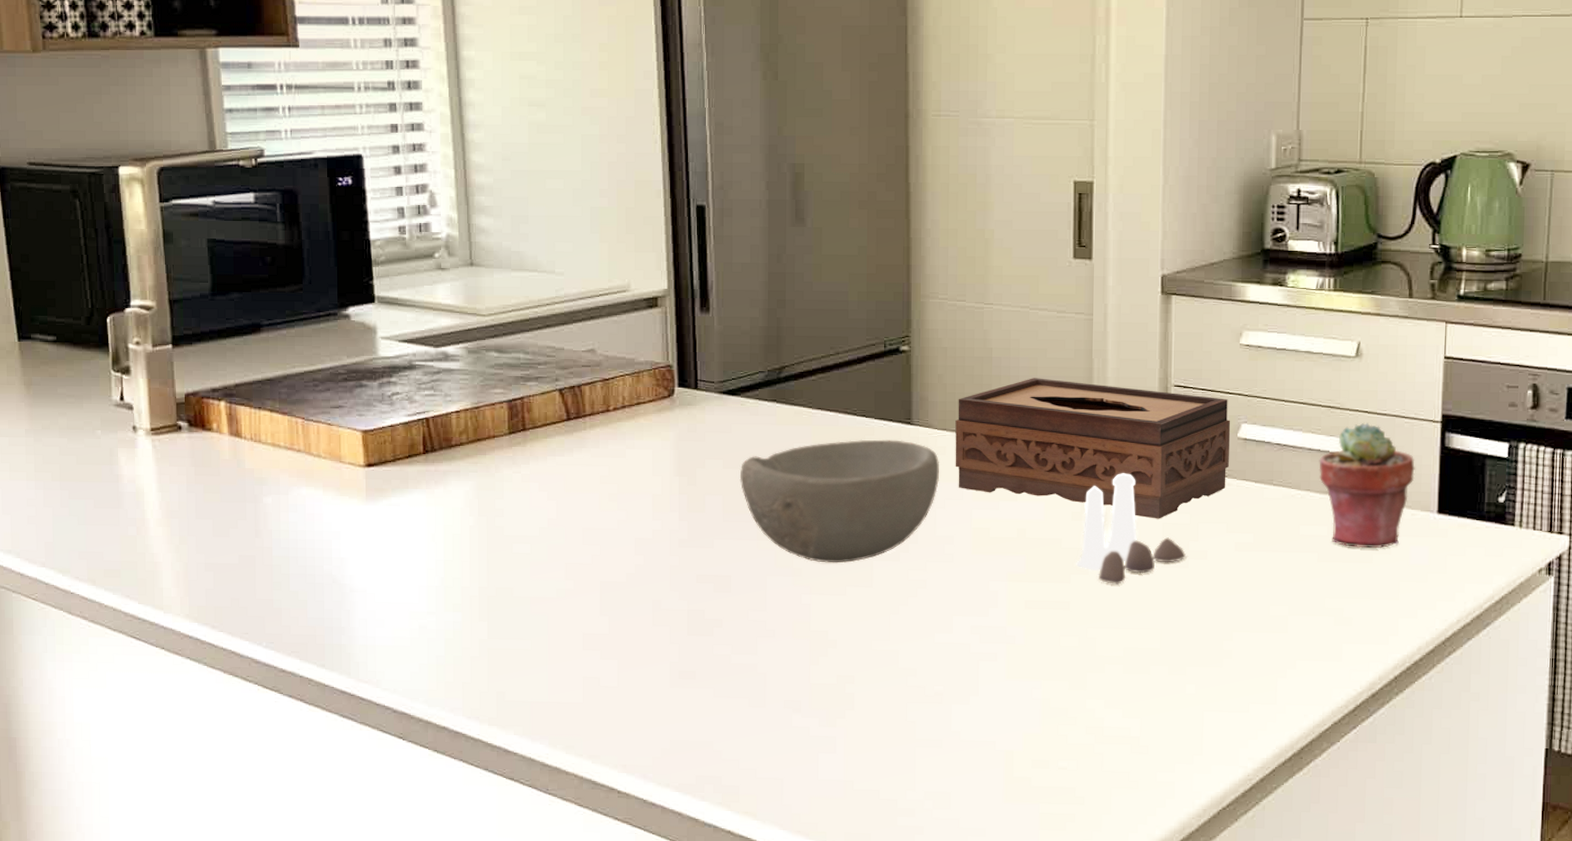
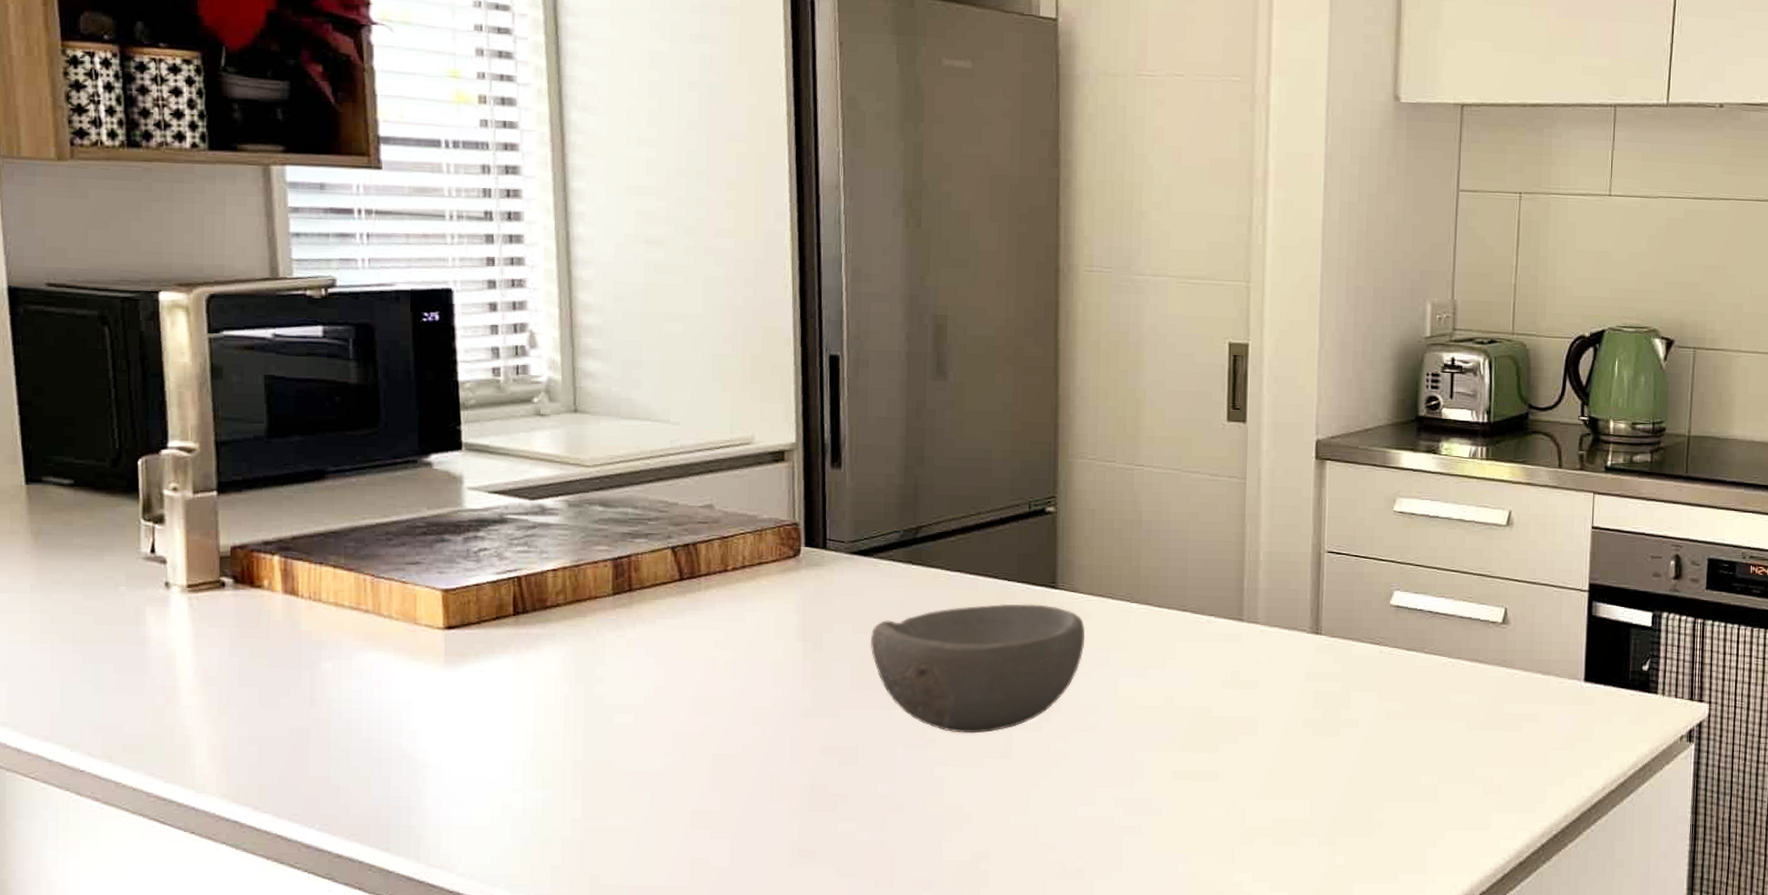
tissue box: present [955,378,1231,519] -> none [1101,542,1384,687]
salt and pepper shaker set: present [1076,473,1186,584] -> none [1225,640,1337,754]
potted succulent: present [1319,422,1416,548] -> none [1470,590,1564,716]

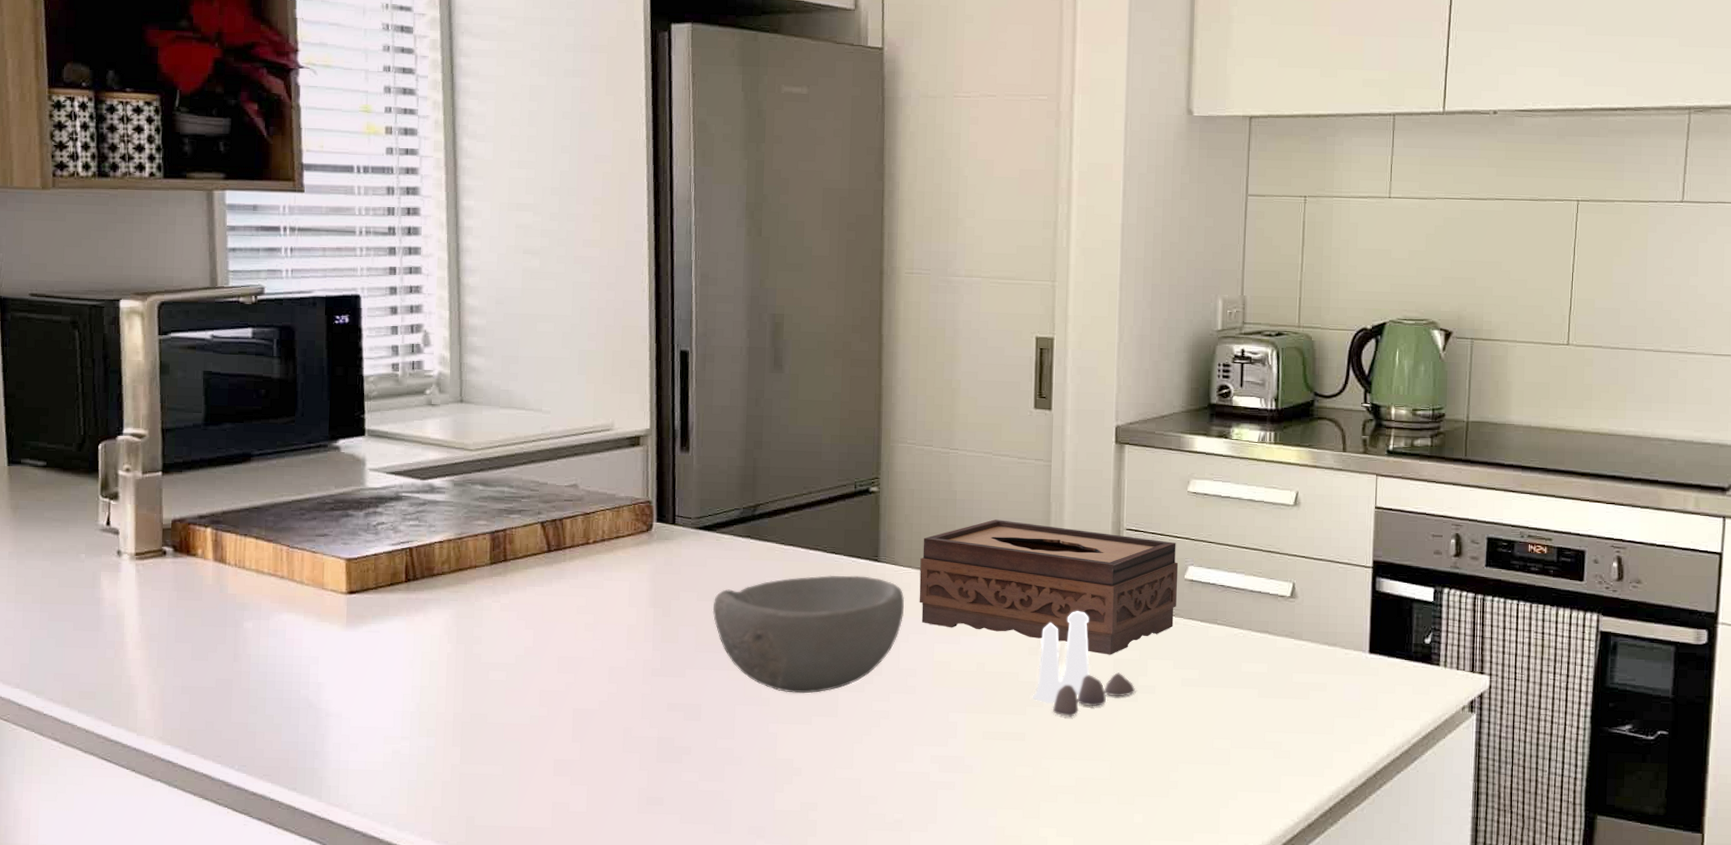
tissue box: none [1101,542,1384,687] -> present [919,519,1179,655]
salt and pepper shaker set: none [1225,640,1337,754] -> present [1032,611,1135,717]

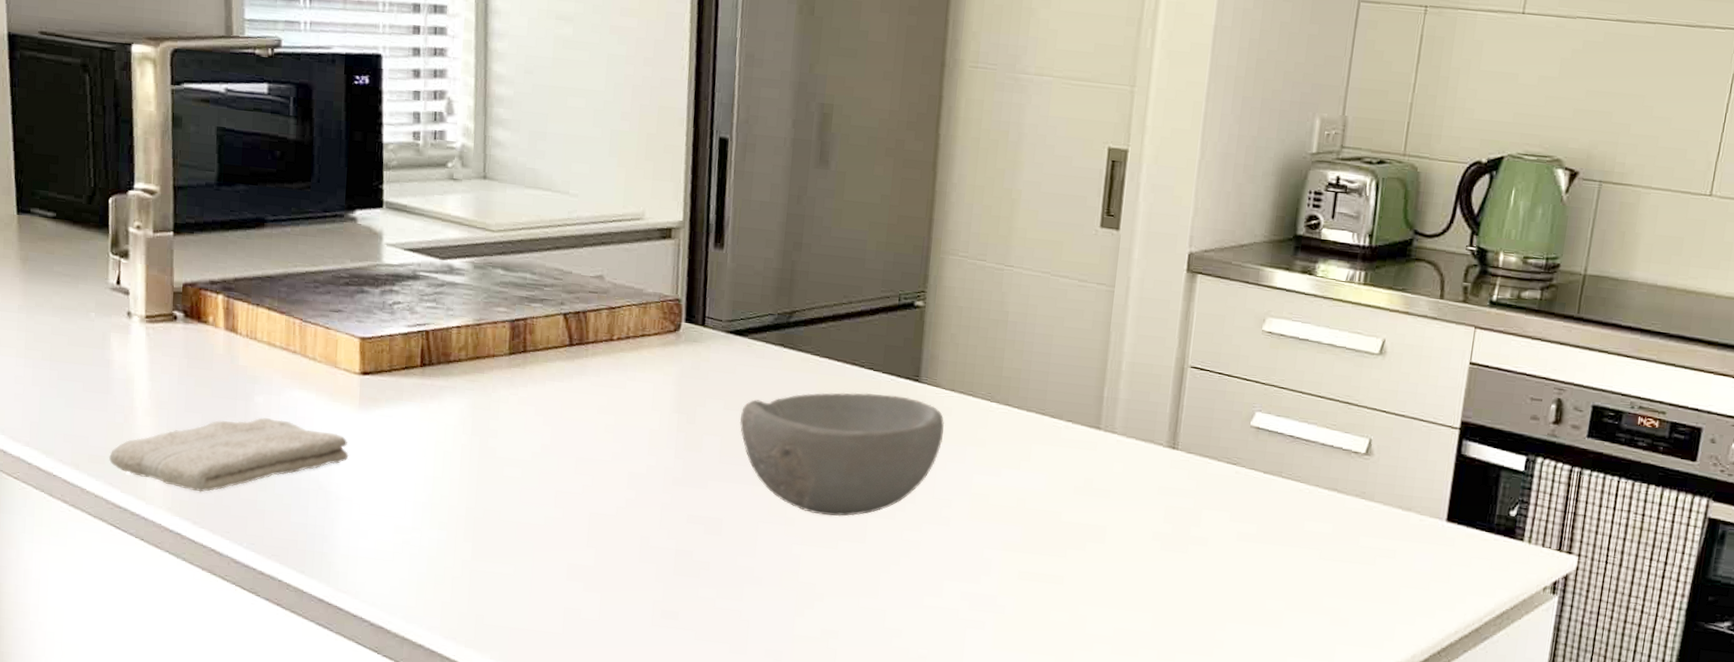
washcloth: none [99,642,338,719] -> present [108,417,349,492]
tissue box: present [919,519,1179,655] -> none [960,345,1245,502]
salt and pepper shaker set: present [1032,611,1135,717] -> none [1074,451,1186,564]

